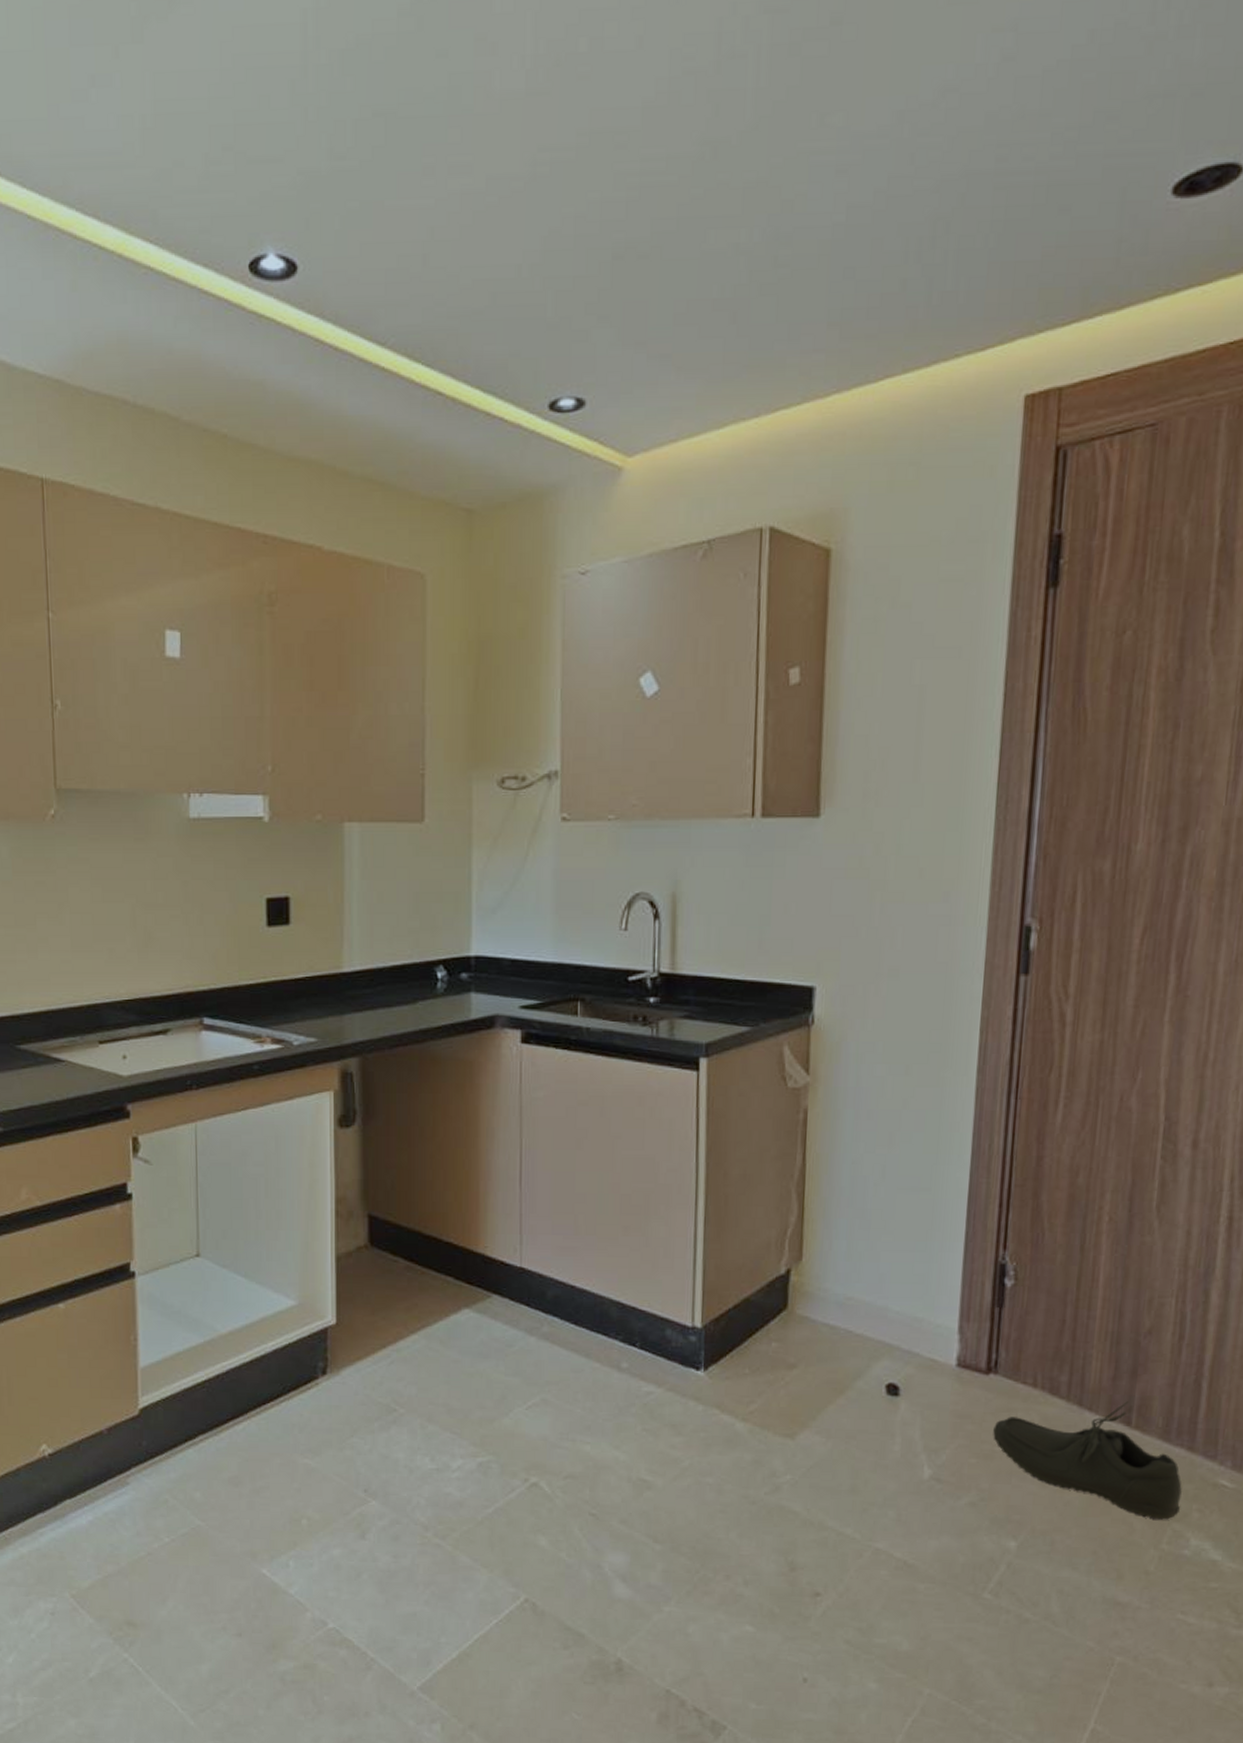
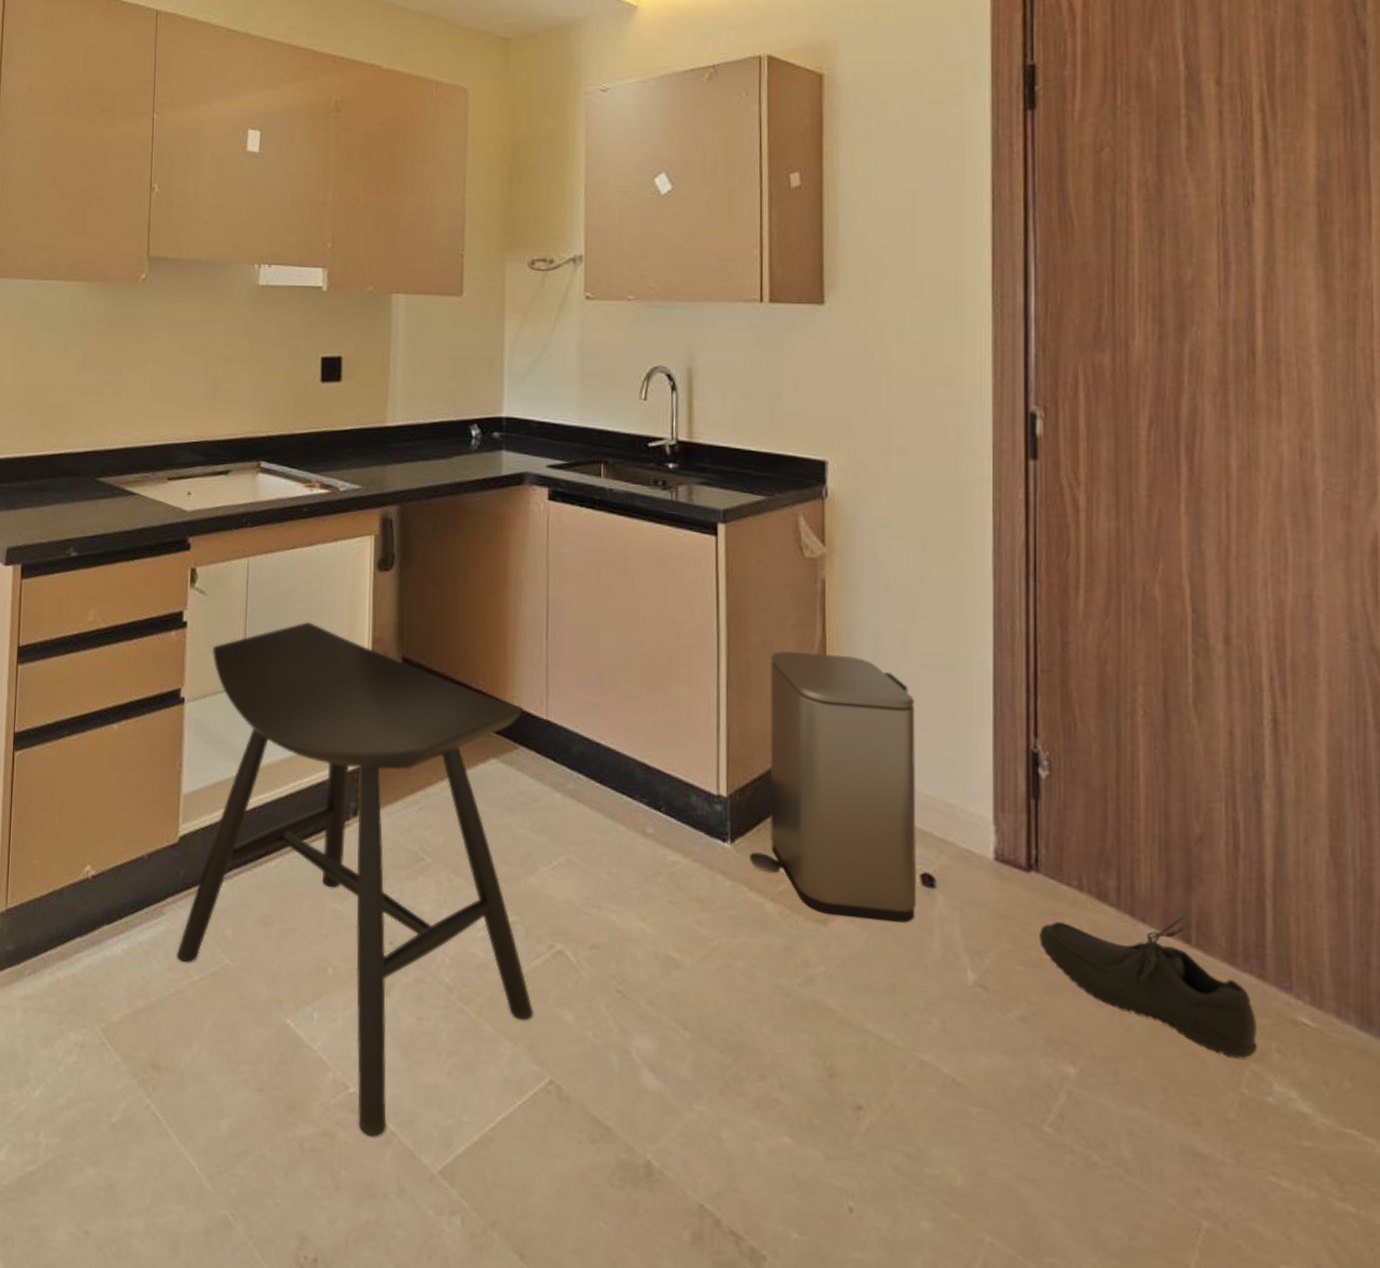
stool: none [144,1184,509,1664] -> present [176,621,533,1136]
pedal bin: none [721,1183,891,1430] -> present [748,651,917,923]

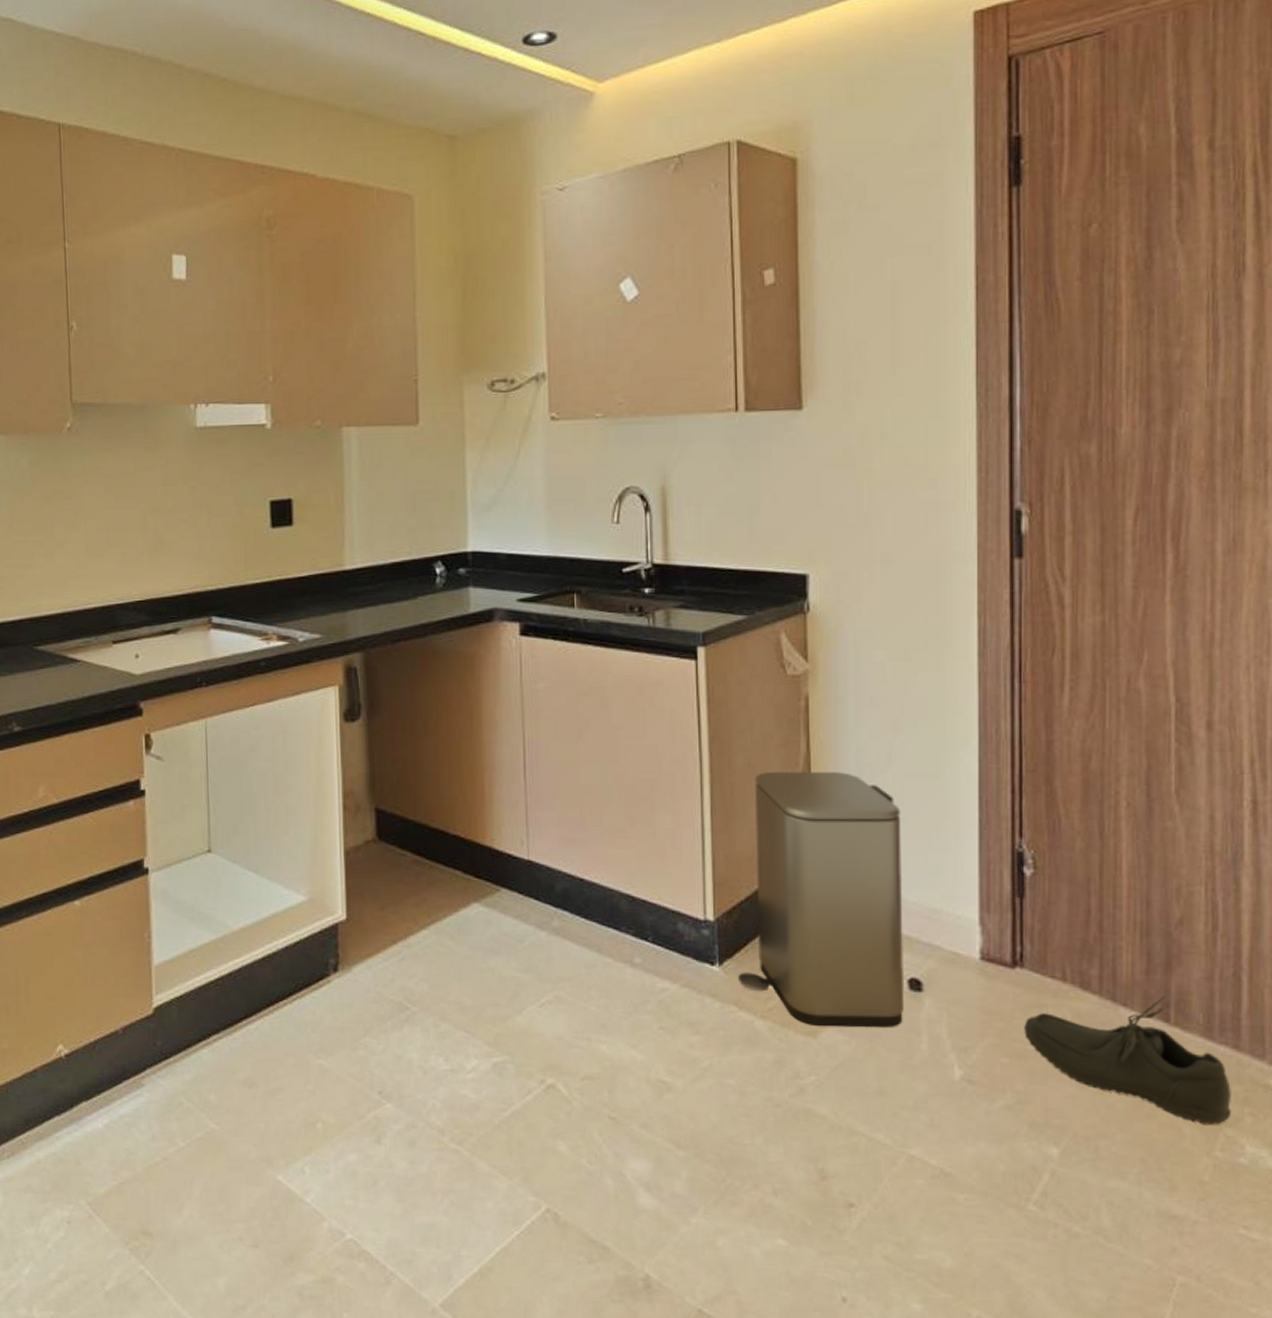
stool: present [176,621,533,1136] -> none [159,779,527,1278]

